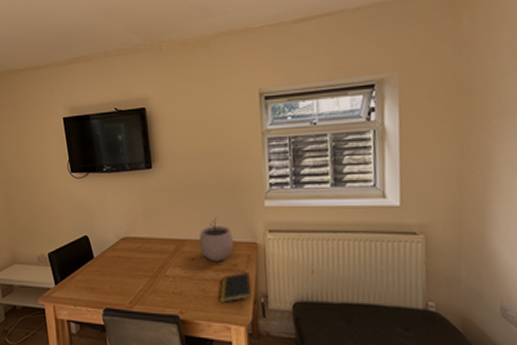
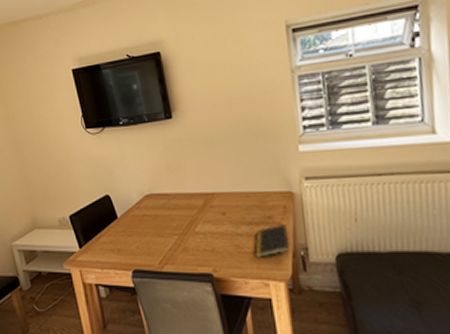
plant pot: present [200,218,233,261] -> none [229,168,267,214]

